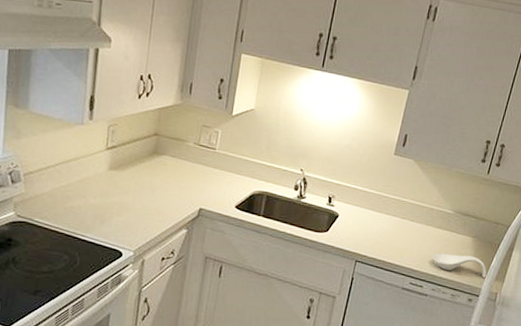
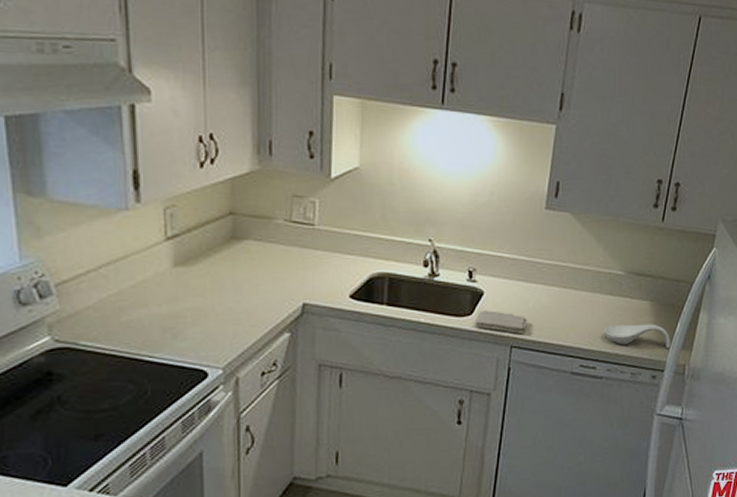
washcloth: none [329,229,372,252] -> present [474,310,528,335]

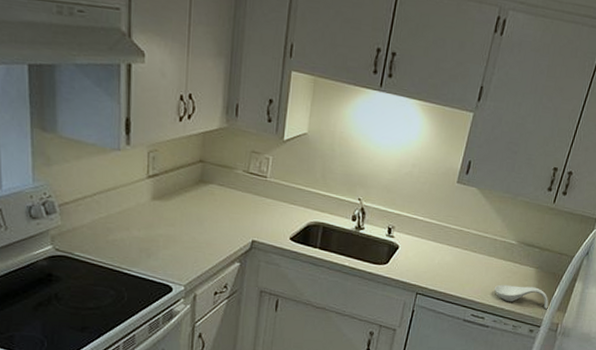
washcloth: present [474,310,528,335] -> none [388,261,433,284]

